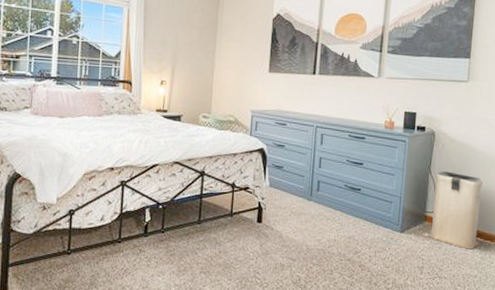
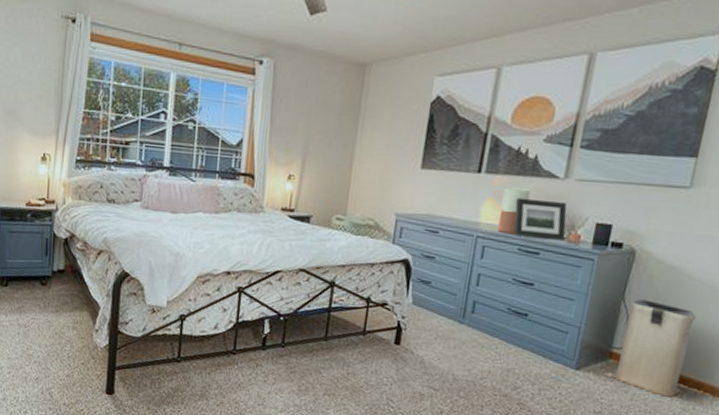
vase: none [332,85,355,124] -> present [497,187,532,235]
picture frame: none [344,93,383,126] -> present [514,197,567,240]

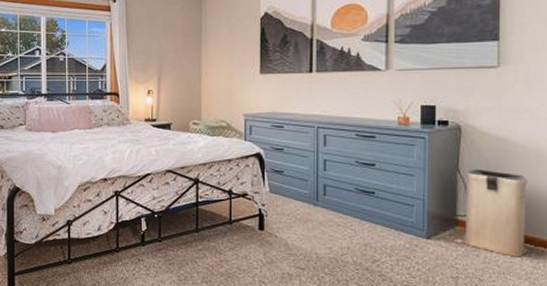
vase: present [497,187,532,235] -> none [335,82,359,123]
picture frame: present [514,197,567,240] -> none [347,90,396,123]

